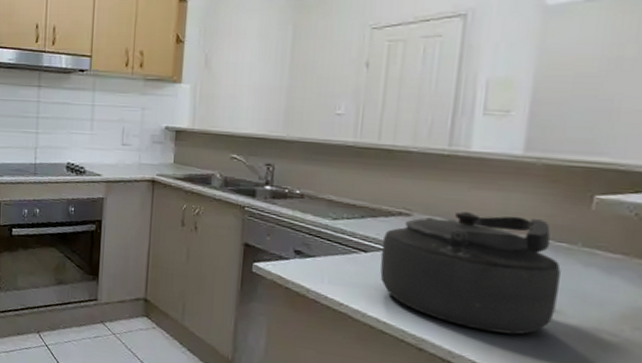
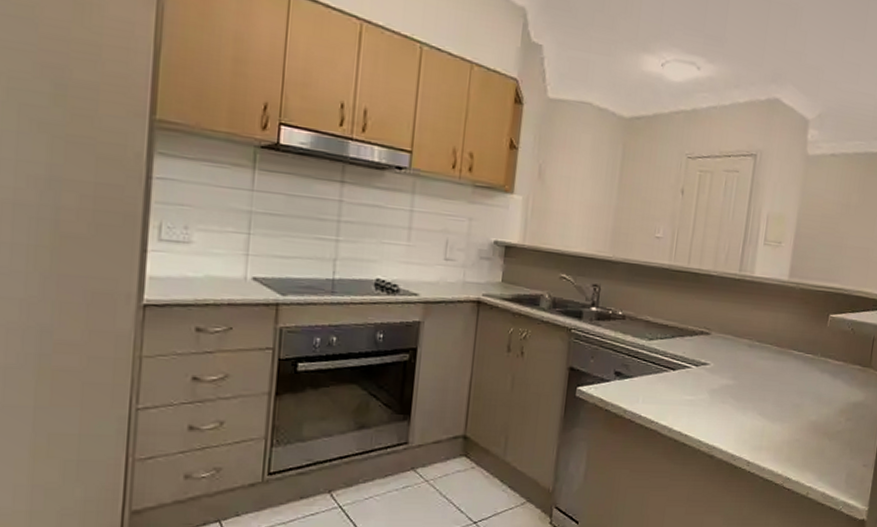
kettle: present [380,211,561,335] -> none [684,330,807,434]

